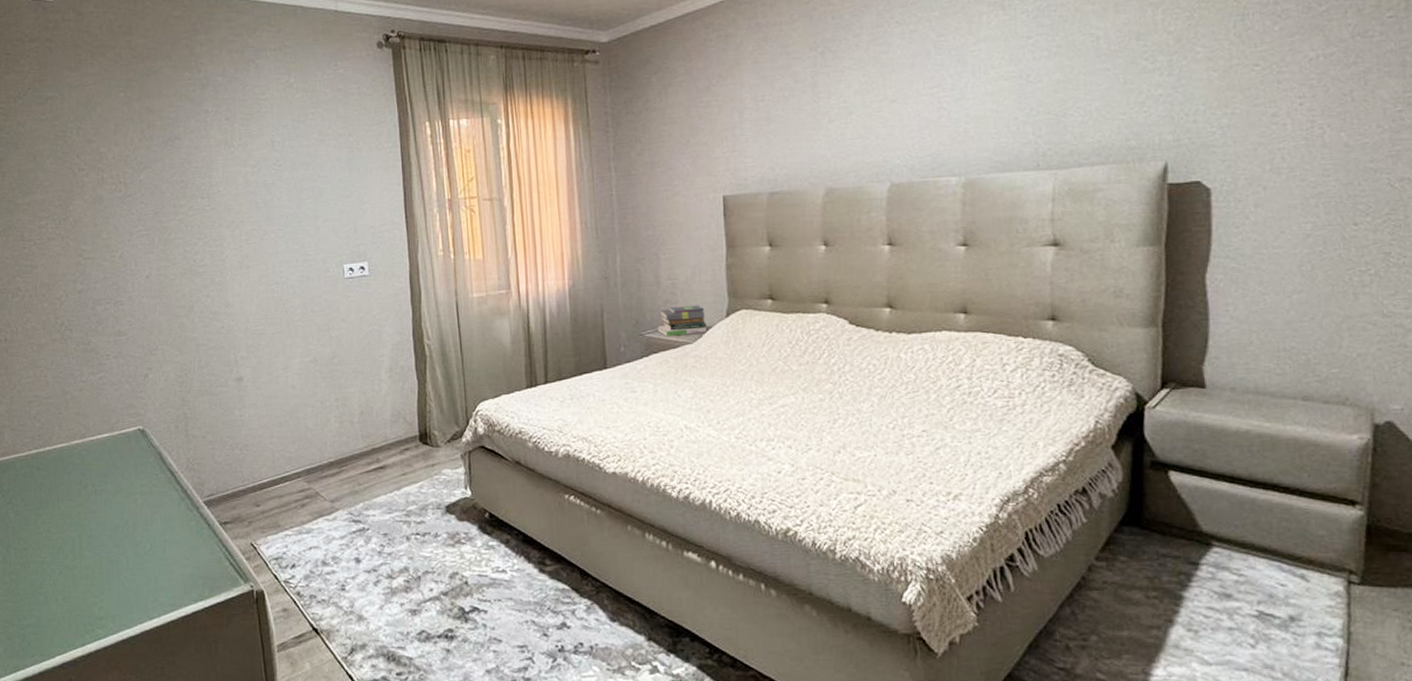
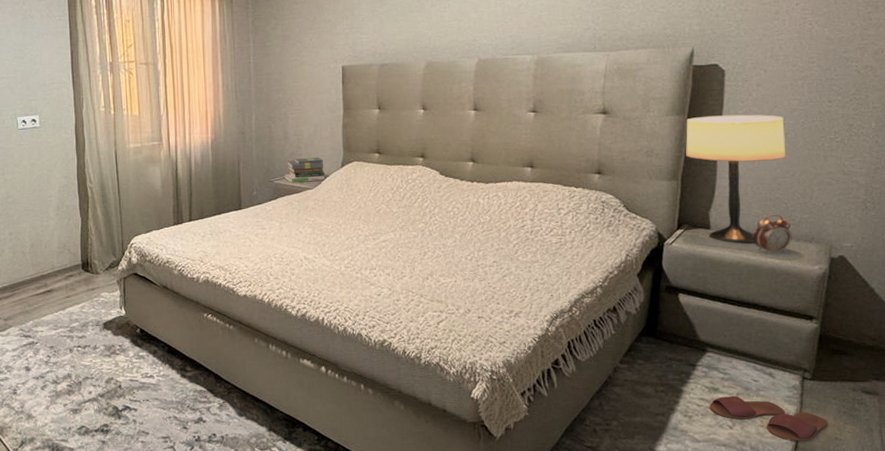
table lamp: none [1164,242,1302,407] -> present [686,114,786,244]
slippers: none [1221,604,1388,667] -> present [709,395,827,442]
alarm clock: none [1264,368,1318,420] -> present [753,214,792,255]

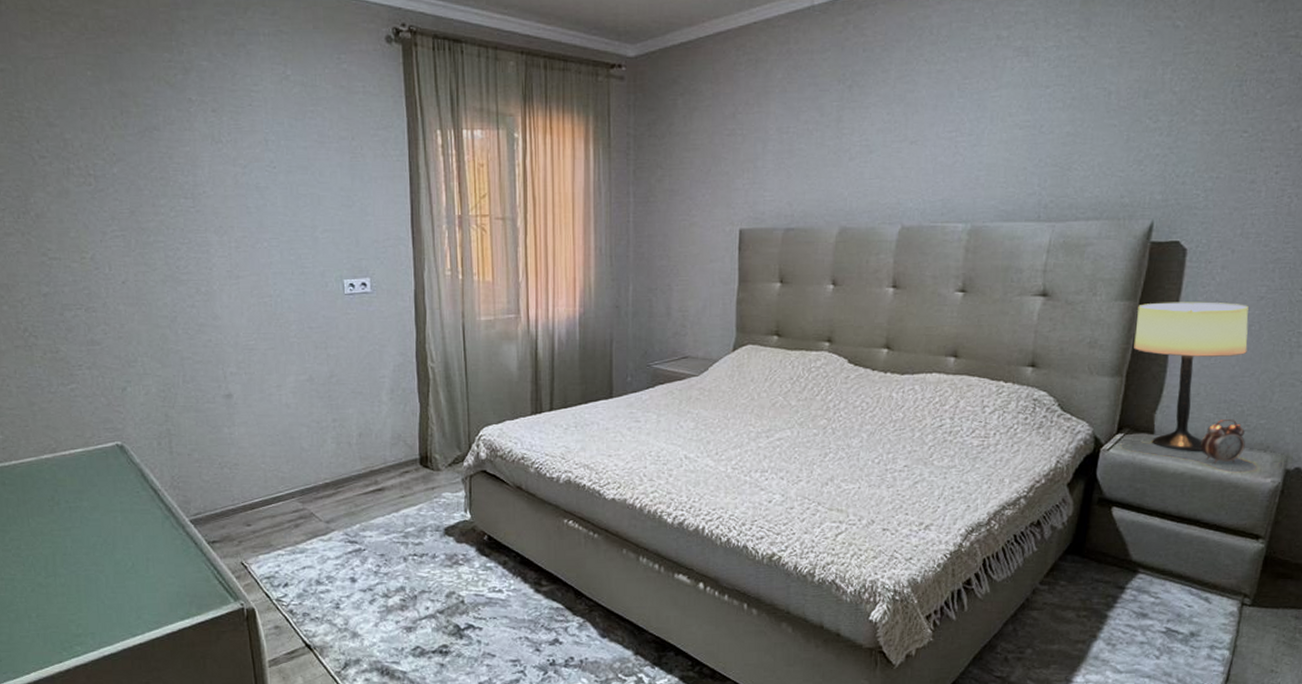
books: present [284,157,325,183] -> none [665,338,713,368]
slippers: present [709,395,827,442] -> none [1136,622,1264,674]

